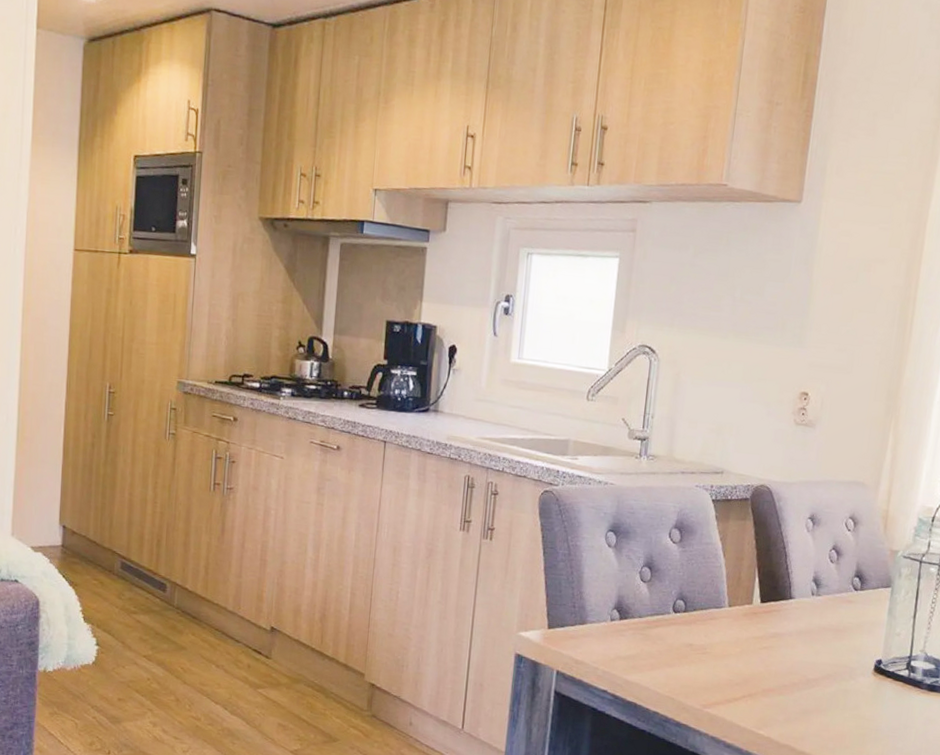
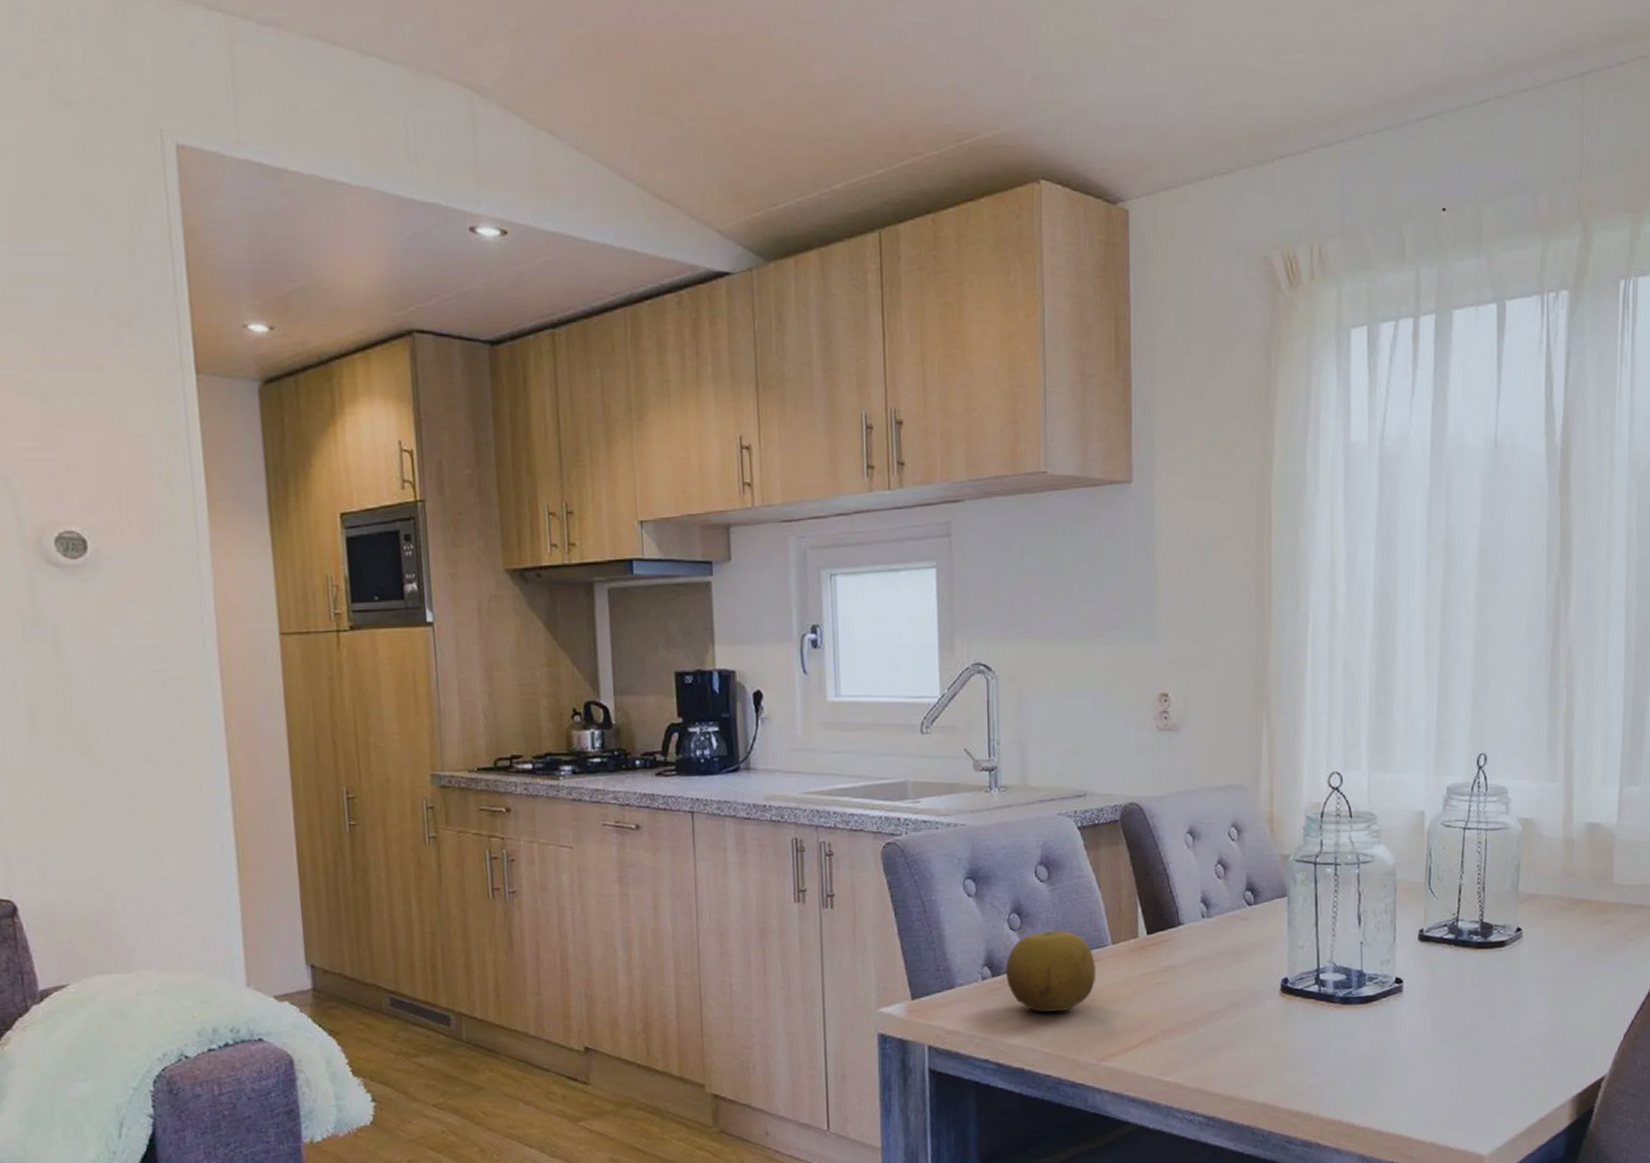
fruit: none [631,586,712,659] -> present [1005,930,1096,1012]

